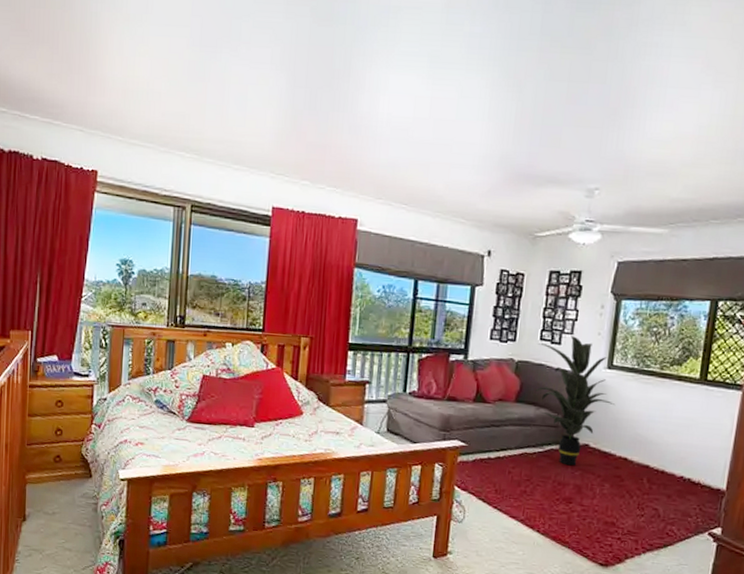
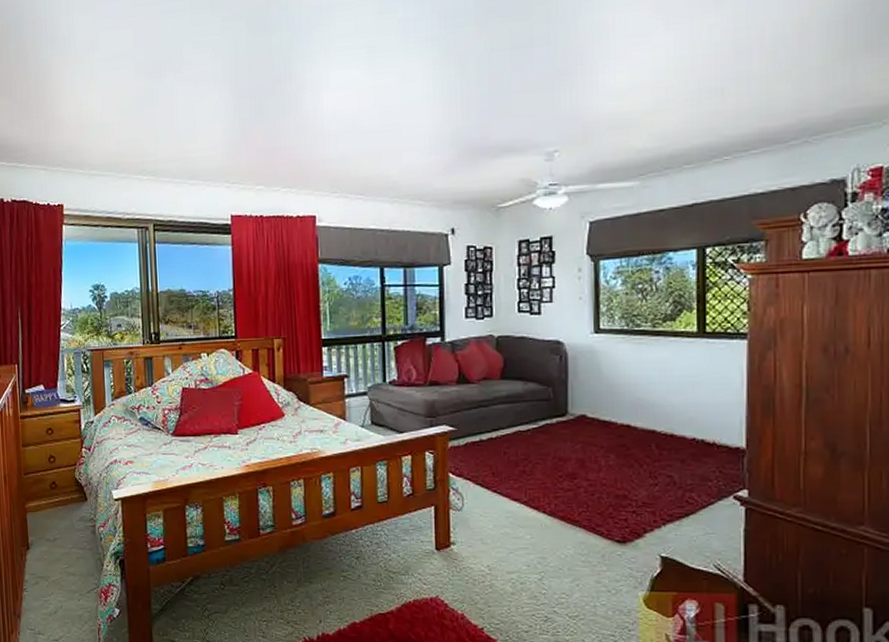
indoor plant: present [535,336,615,466] -> none [517,304,608,439]

